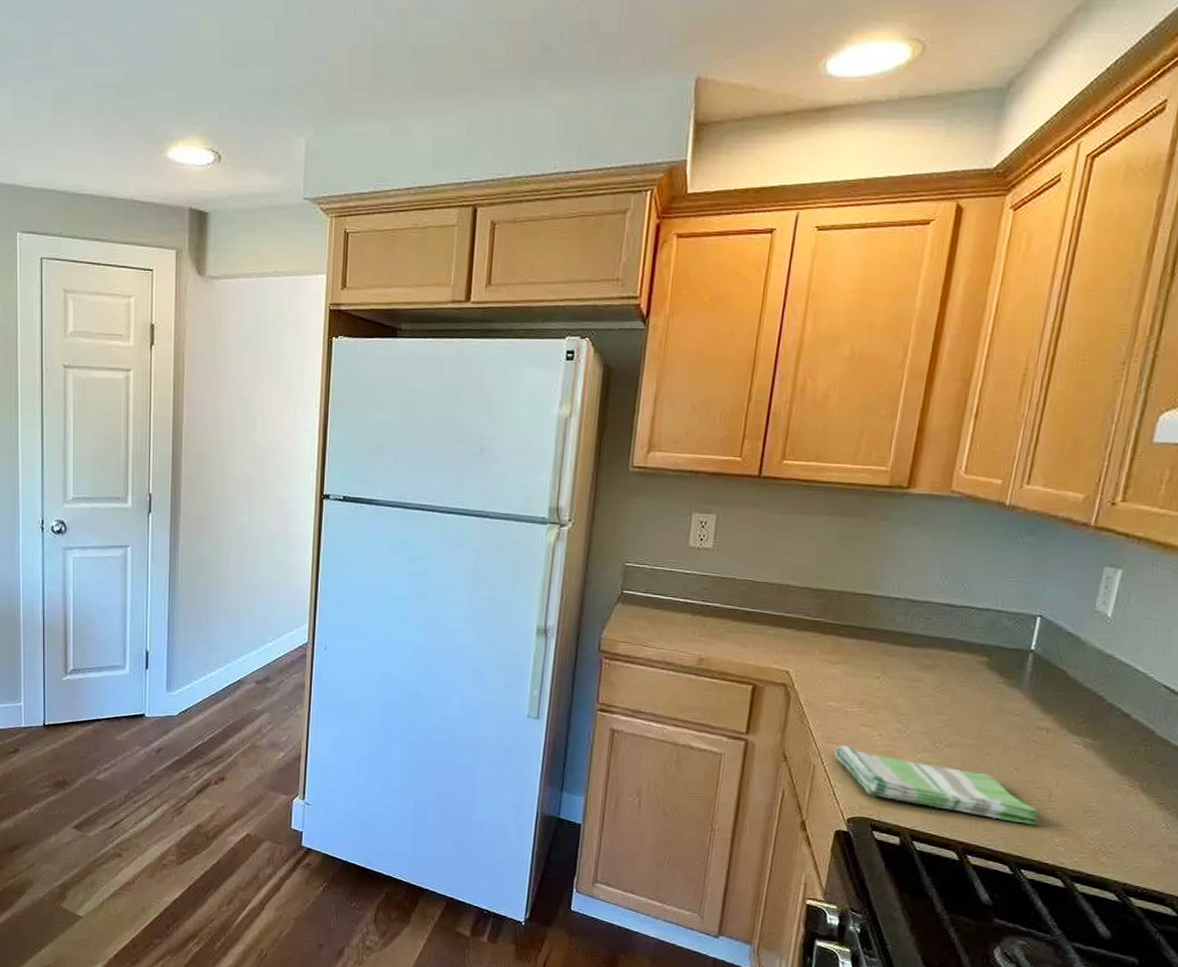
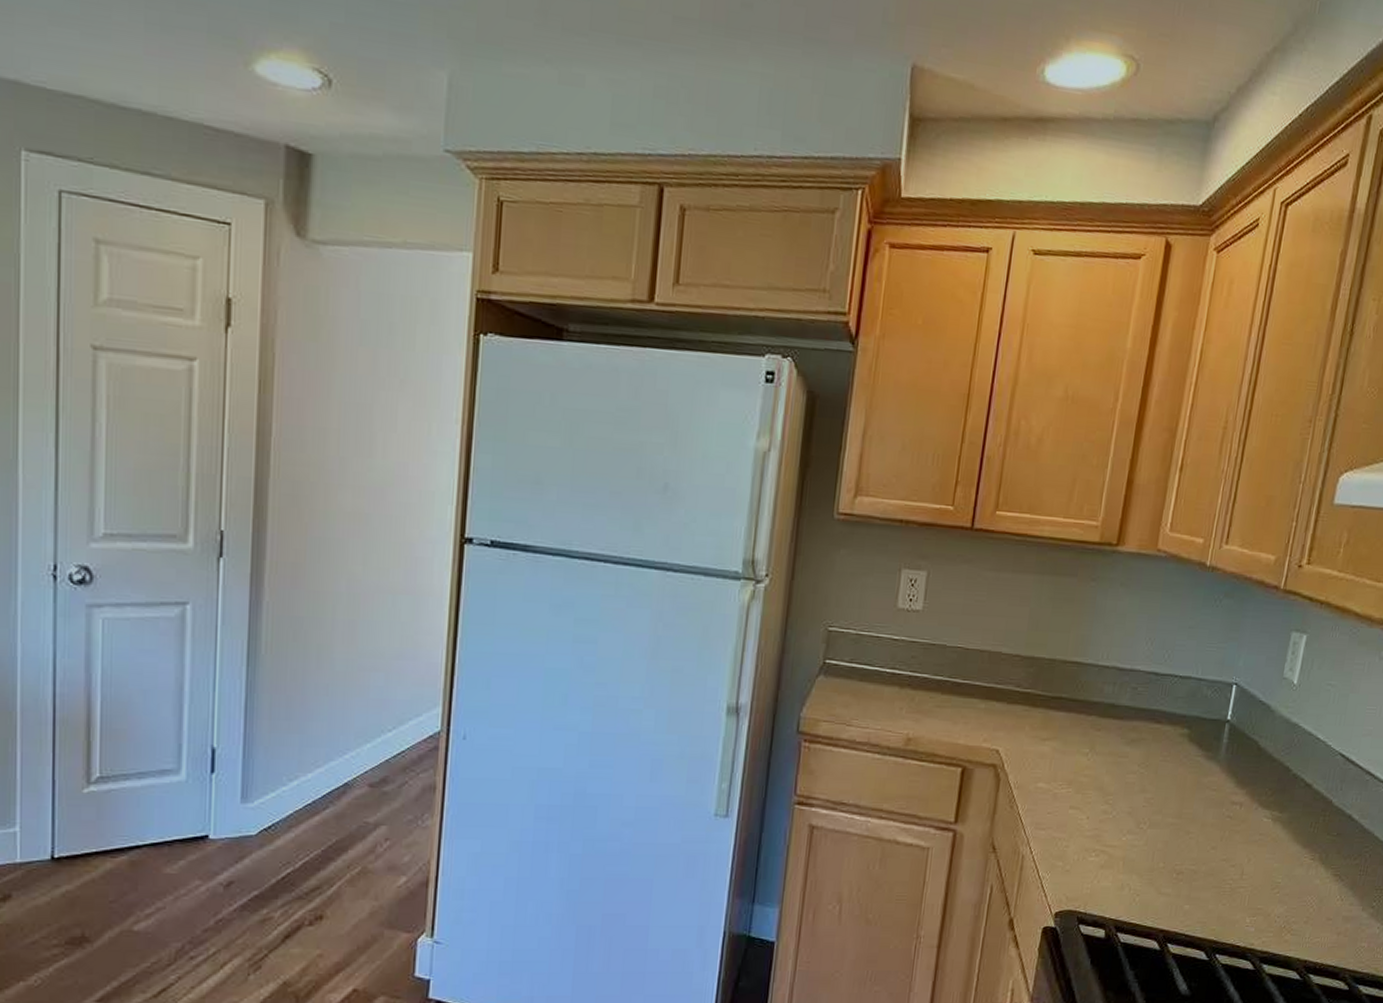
dish towel: present [834,745,1040,825] -> none [1043,831,1233,906]

